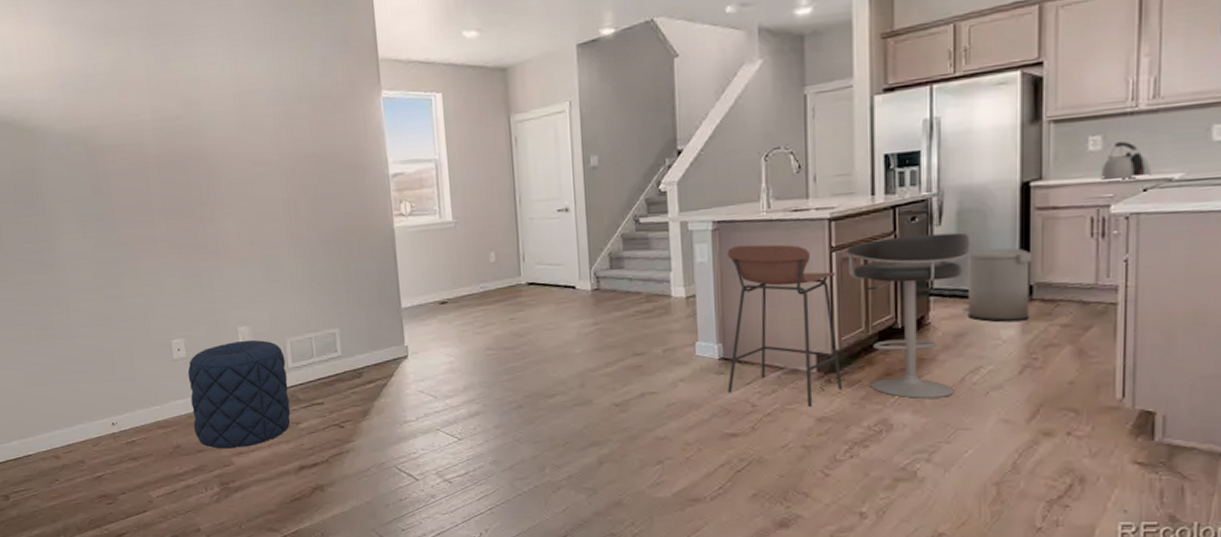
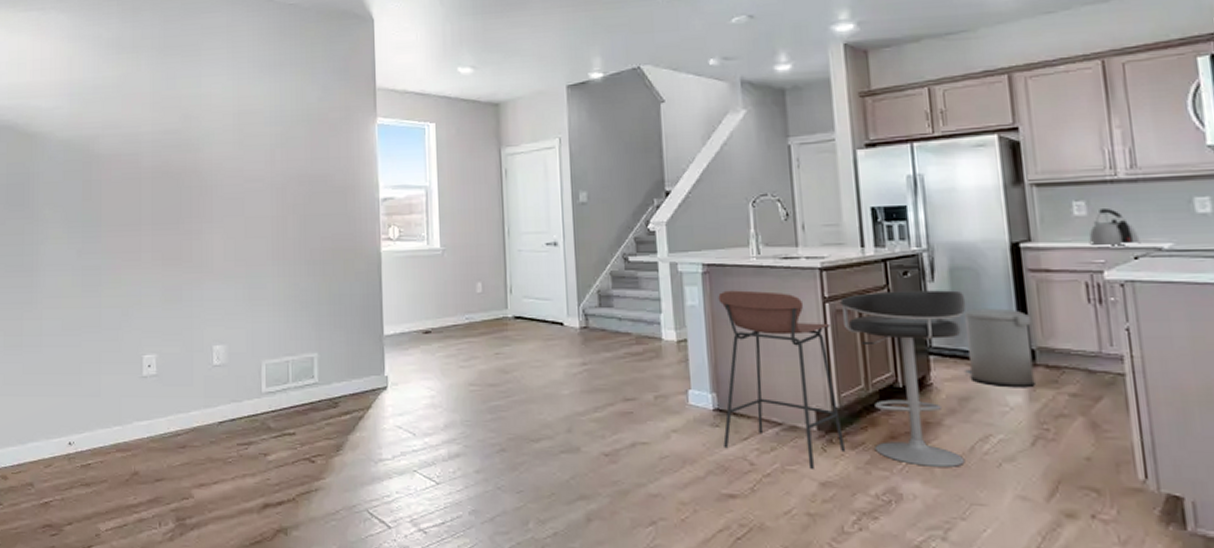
pouf: present [187,339,291,449] -> none [154,360,260,479]

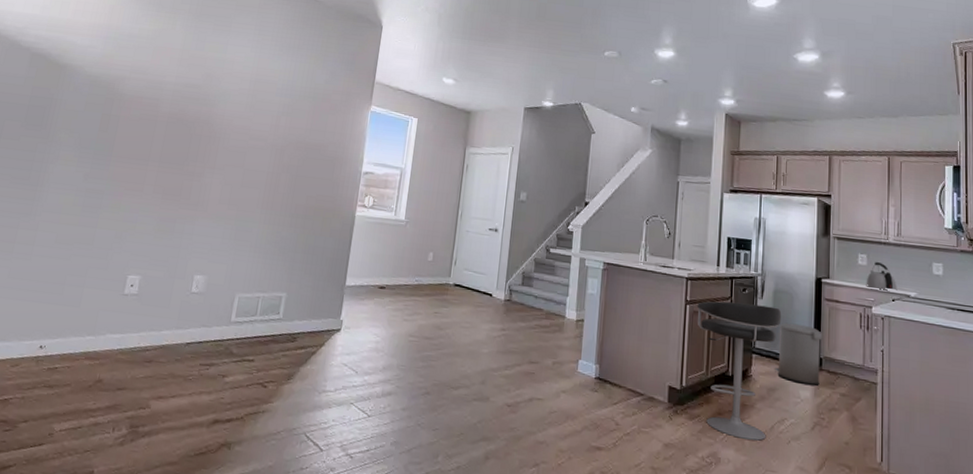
bar stool: present [718,290,846,469] -> none [598,285,688,432]

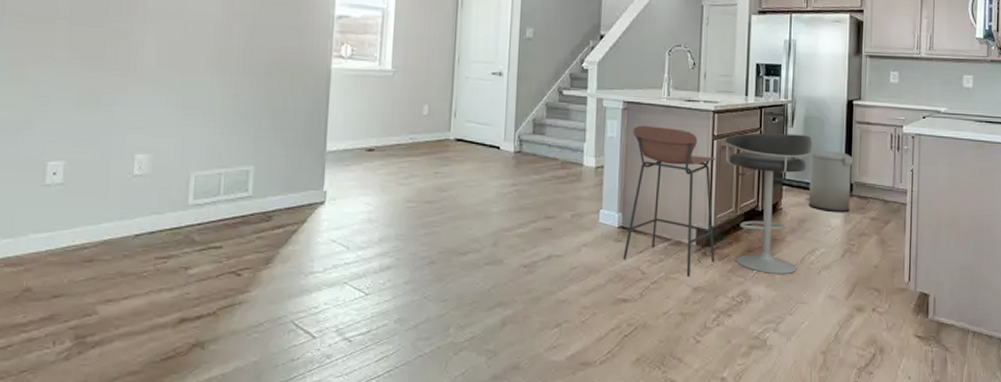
bar stool: none [598,285,688,432] -> present [623,125,716,277]
kettle: present [866,262,897,292] -> none [897,79,928,109]

